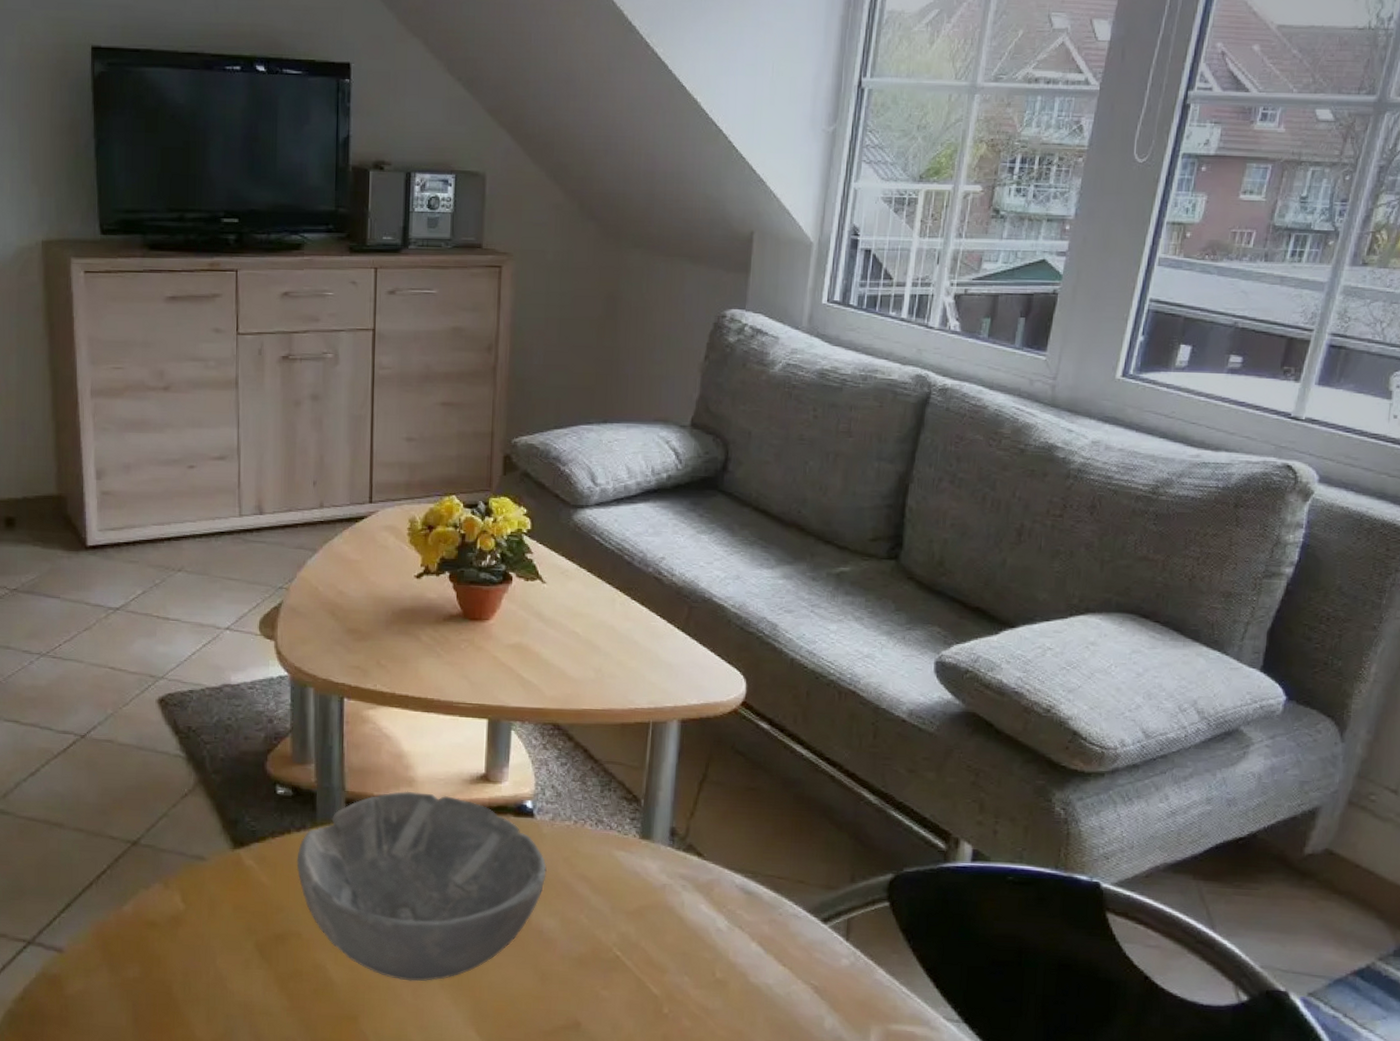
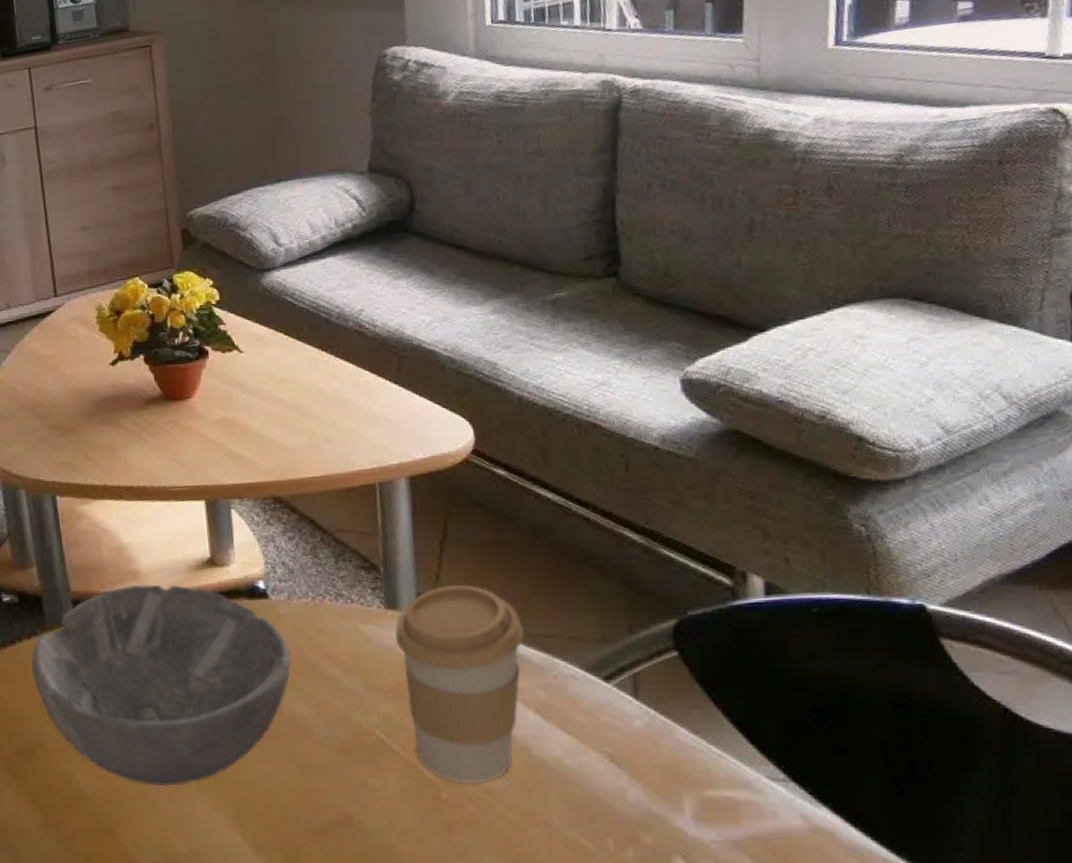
coffee cup: none [645,822,760,1002] -> present [395,585,524,783]

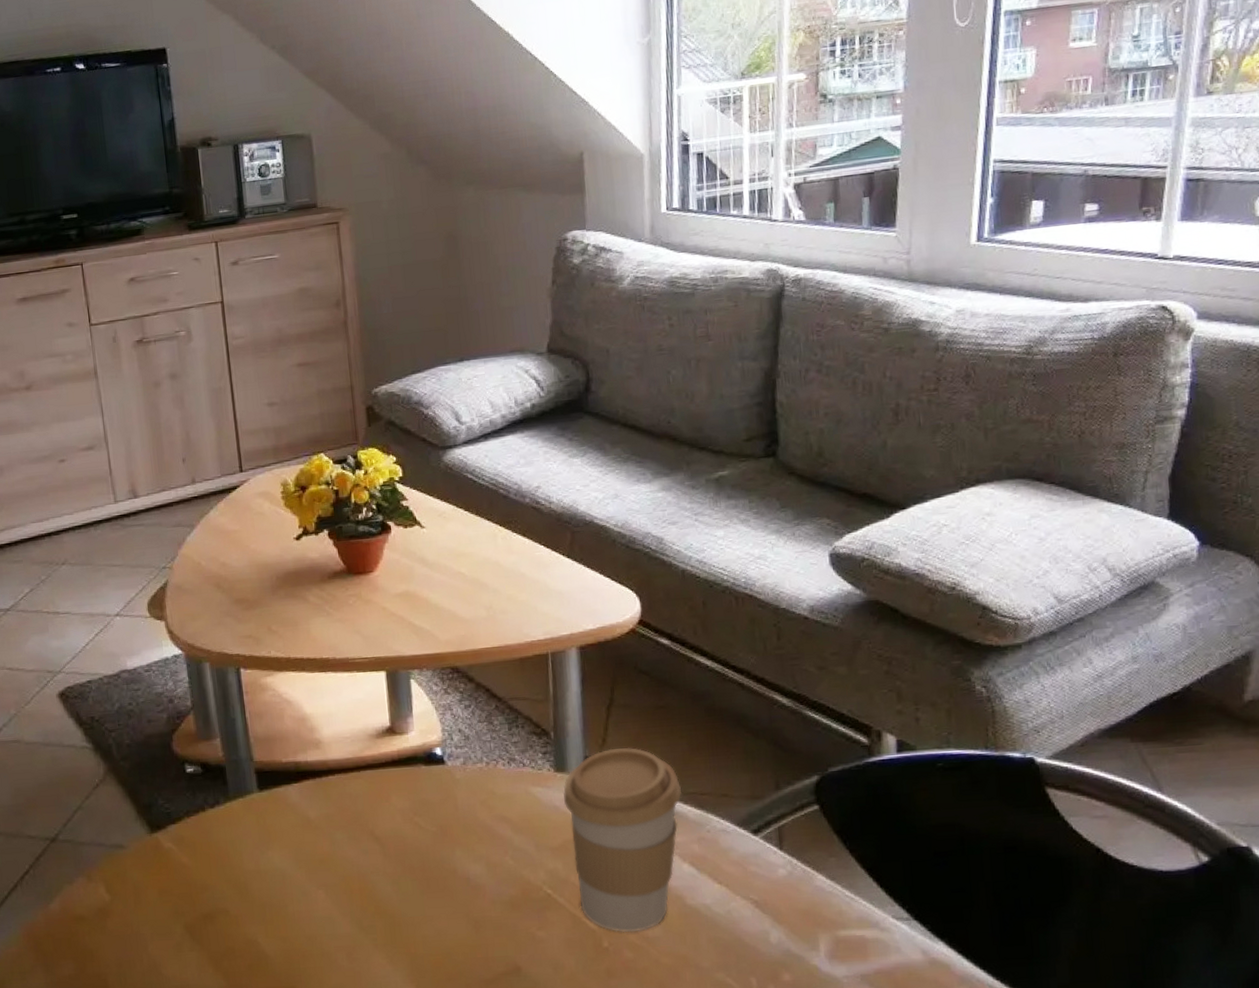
bowl: present [31,584,291,786] -> none [214,753,466,946]

